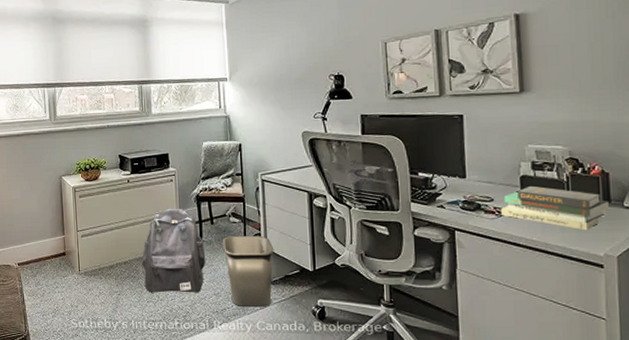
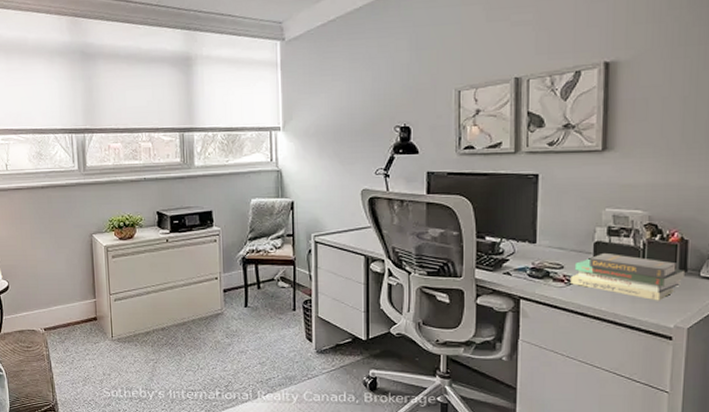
backpack: present [141,208,206,293] -> none [180,271,251,362]
waste bin: present [223,235,274,307] -> none [270,301,325,377]

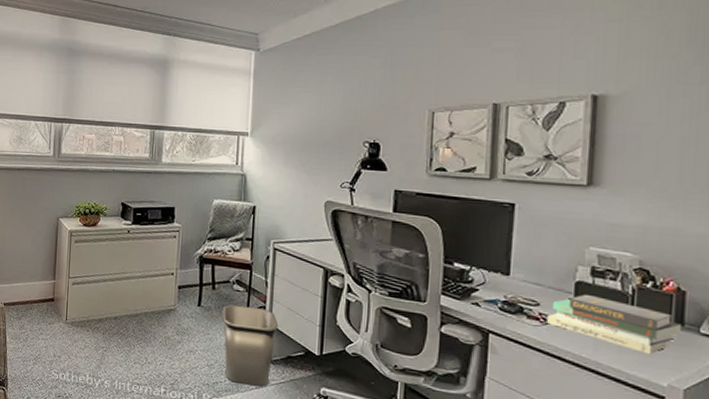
waste bin: none [270,301,325,377] -> present [223,305,279,387]

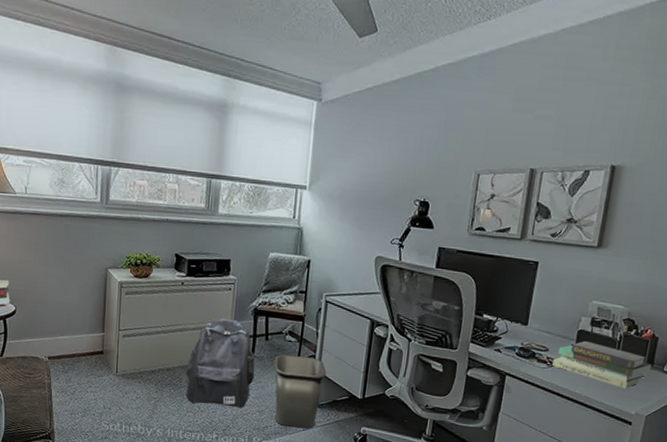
backpack: none [132,266,203,361] -> present [186,318,255,408]

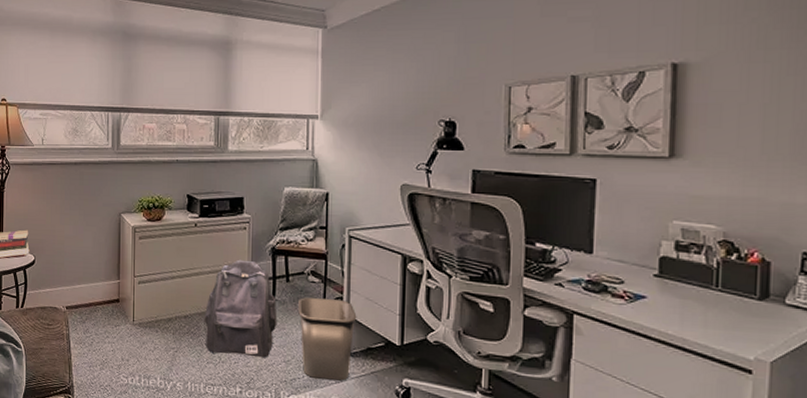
books: present [552,340,652,390] -> none [632,269,768,329]

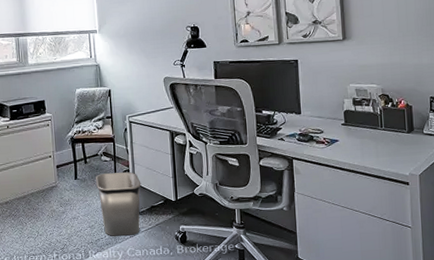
backpack: present [204,259,277,358] -> none [21,150,81,229]

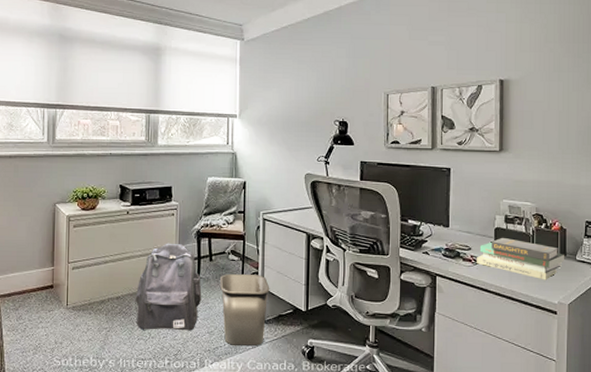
backpack: none [21,150,81,229] -> present [135,243,202,331]
books: none [329,118,413,155] -> present [477,237,565,280]

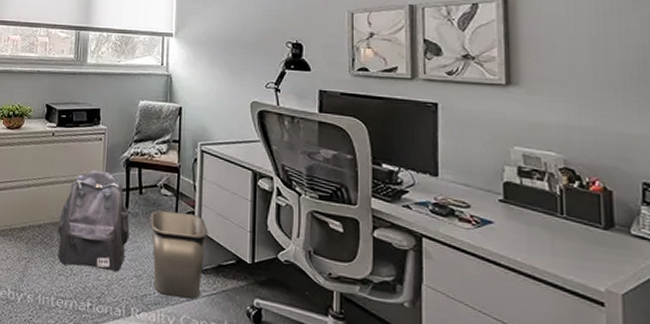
books: present [477,237,565,280] -> none [479,194,613,258]

